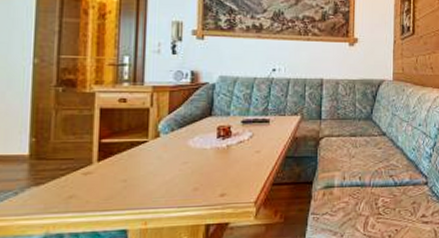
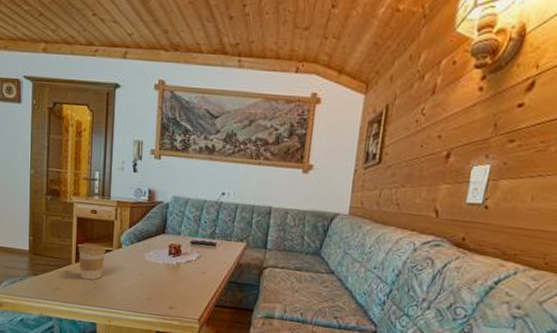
coffee cup: none [102,136,140,180] -> present [78,243,106,280]

